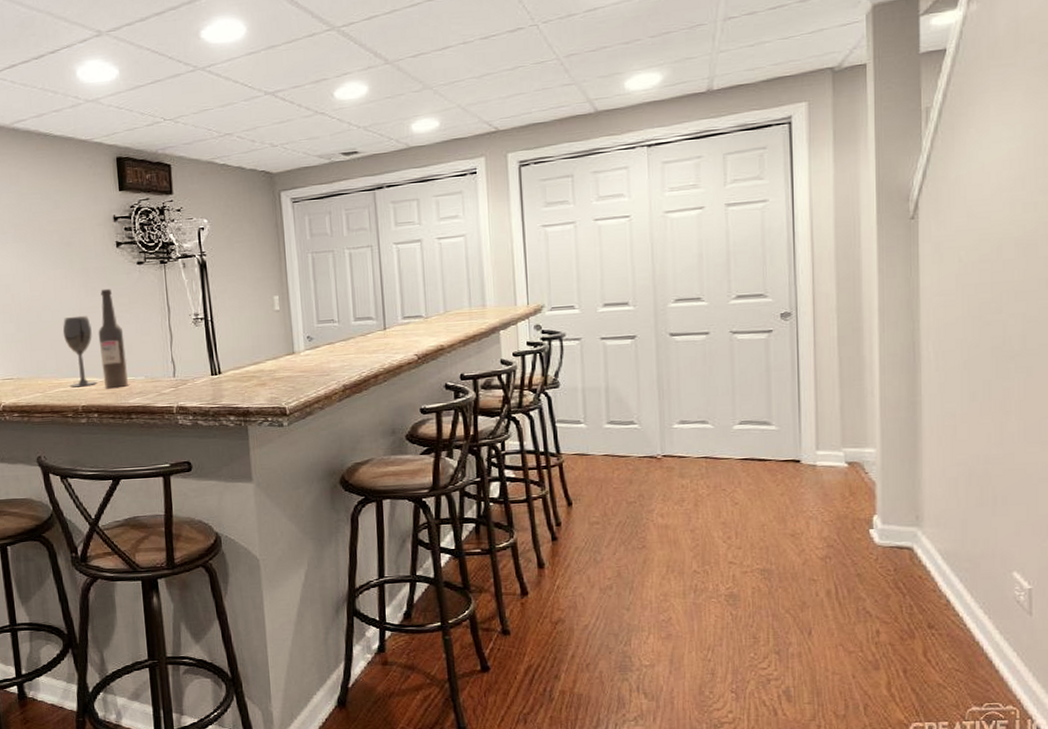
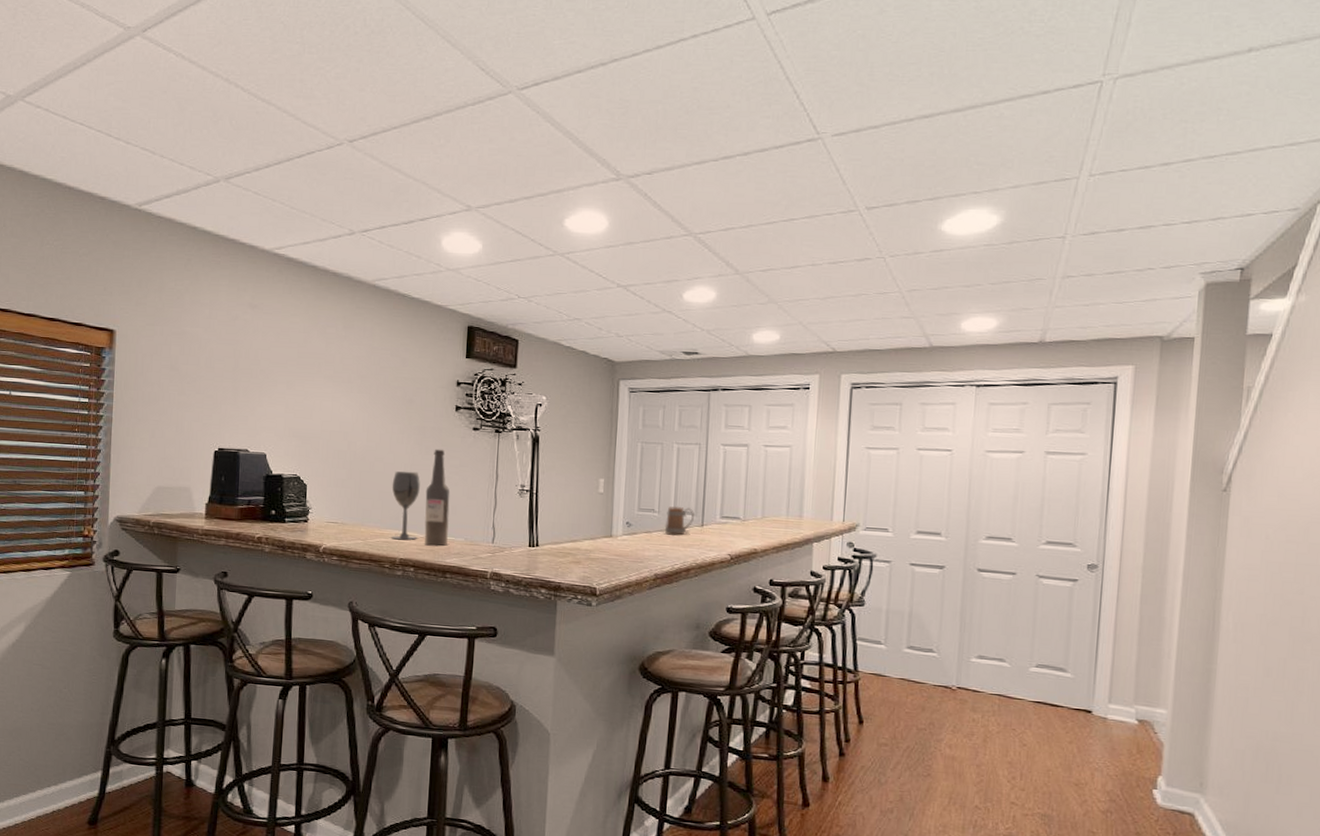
beer mug: none [346,312,376,344] -> present [664,506,694,537]

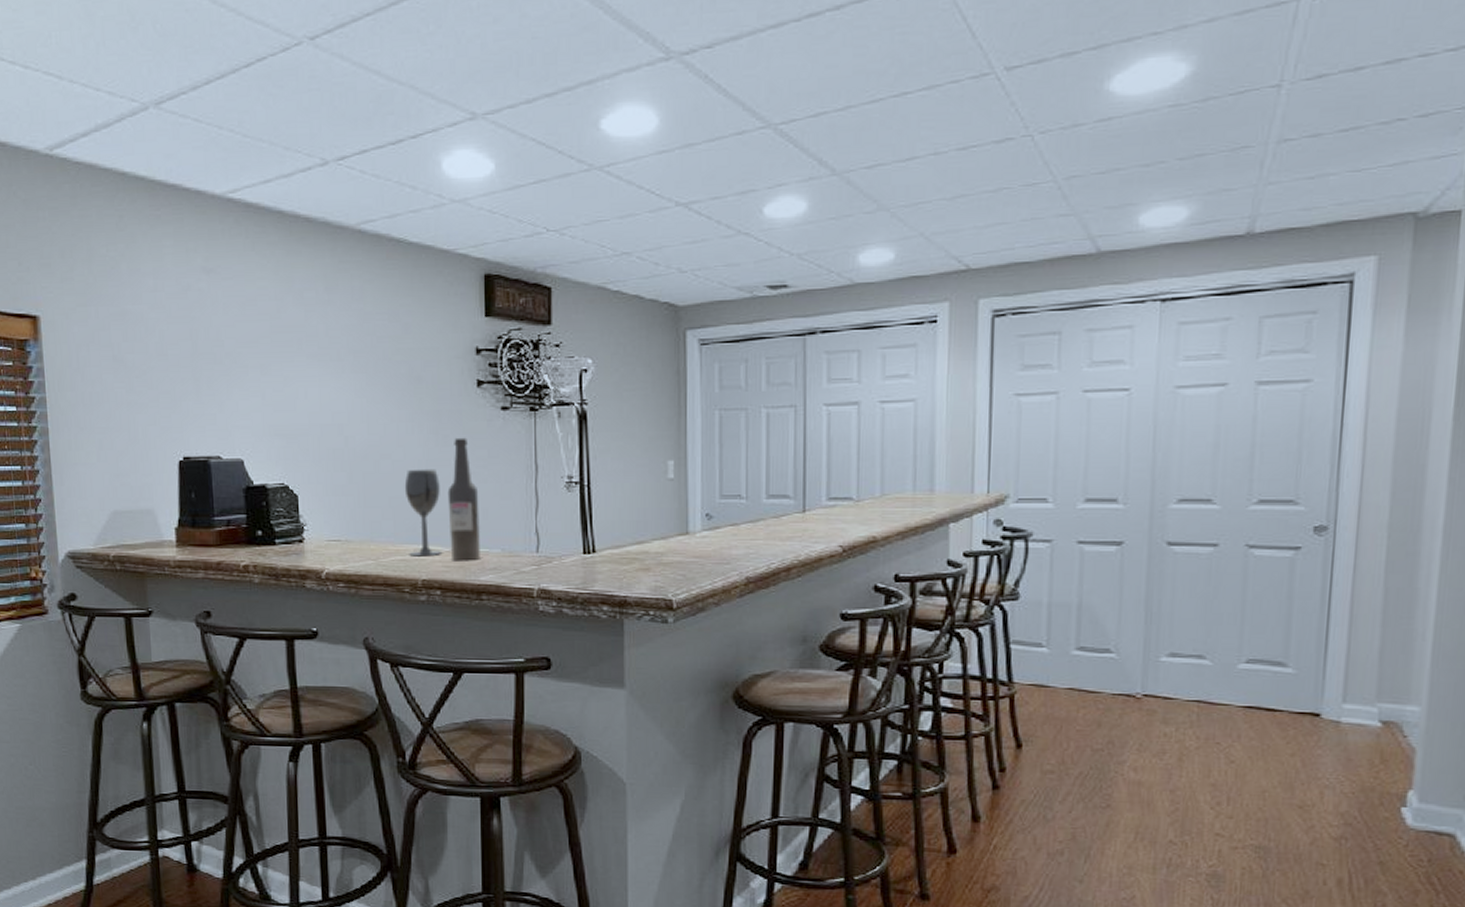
beer mug: present [664,506,694,537] -> none [755,488,793,528]

